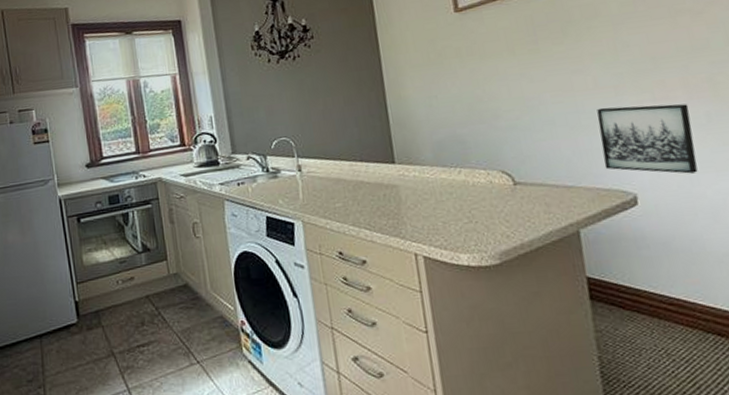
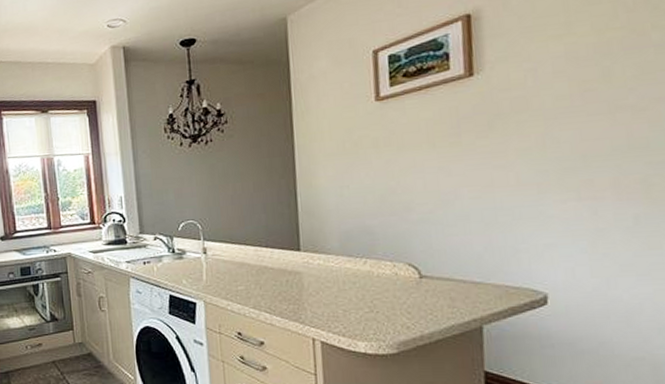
wall art: present [597,104,698,174] -> none [515,204,617,277]

